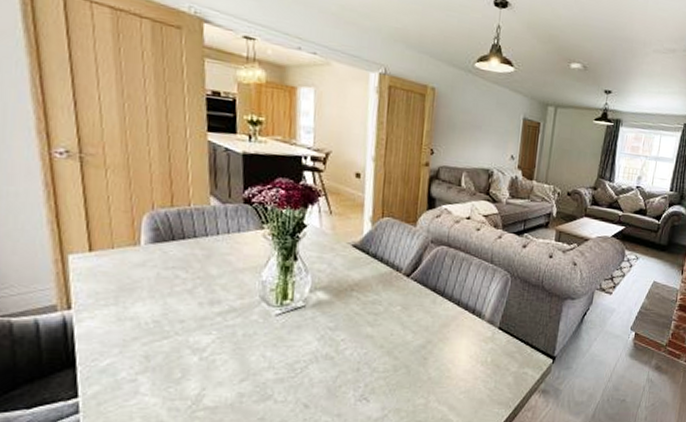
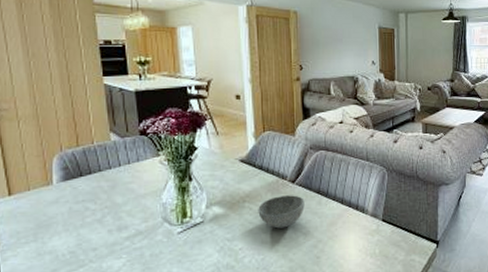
bowl: none [366,289,418,324] -> present [258,195,305,229]

